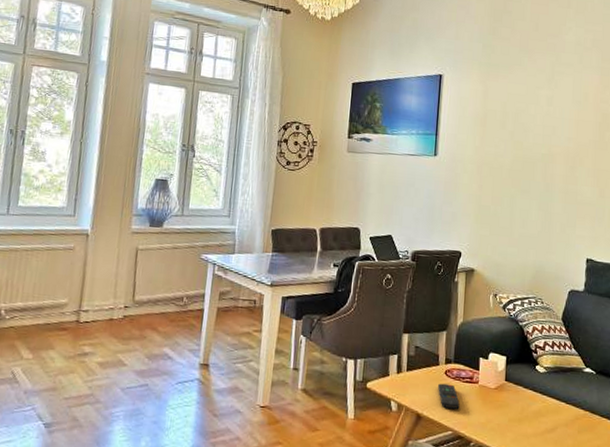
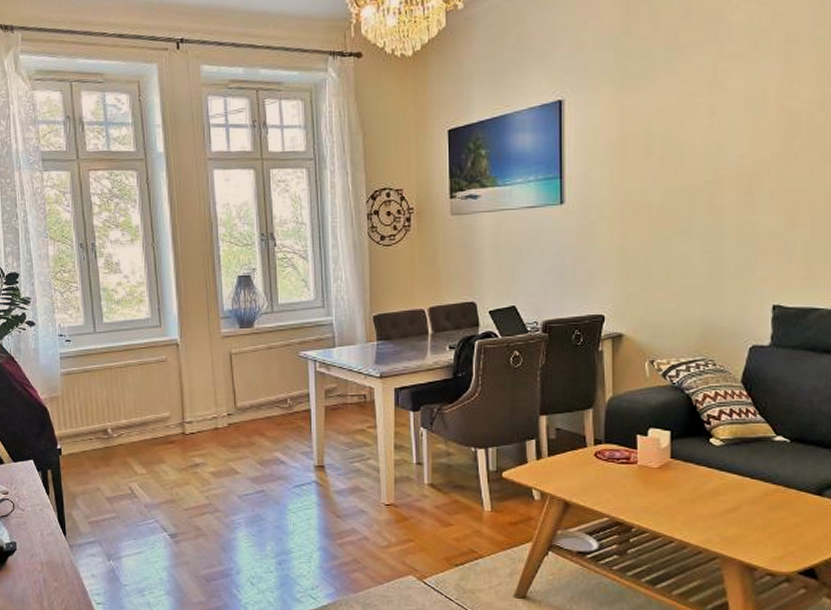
remote control: present [438,383,460,409] -> none [588,467,616,493]

